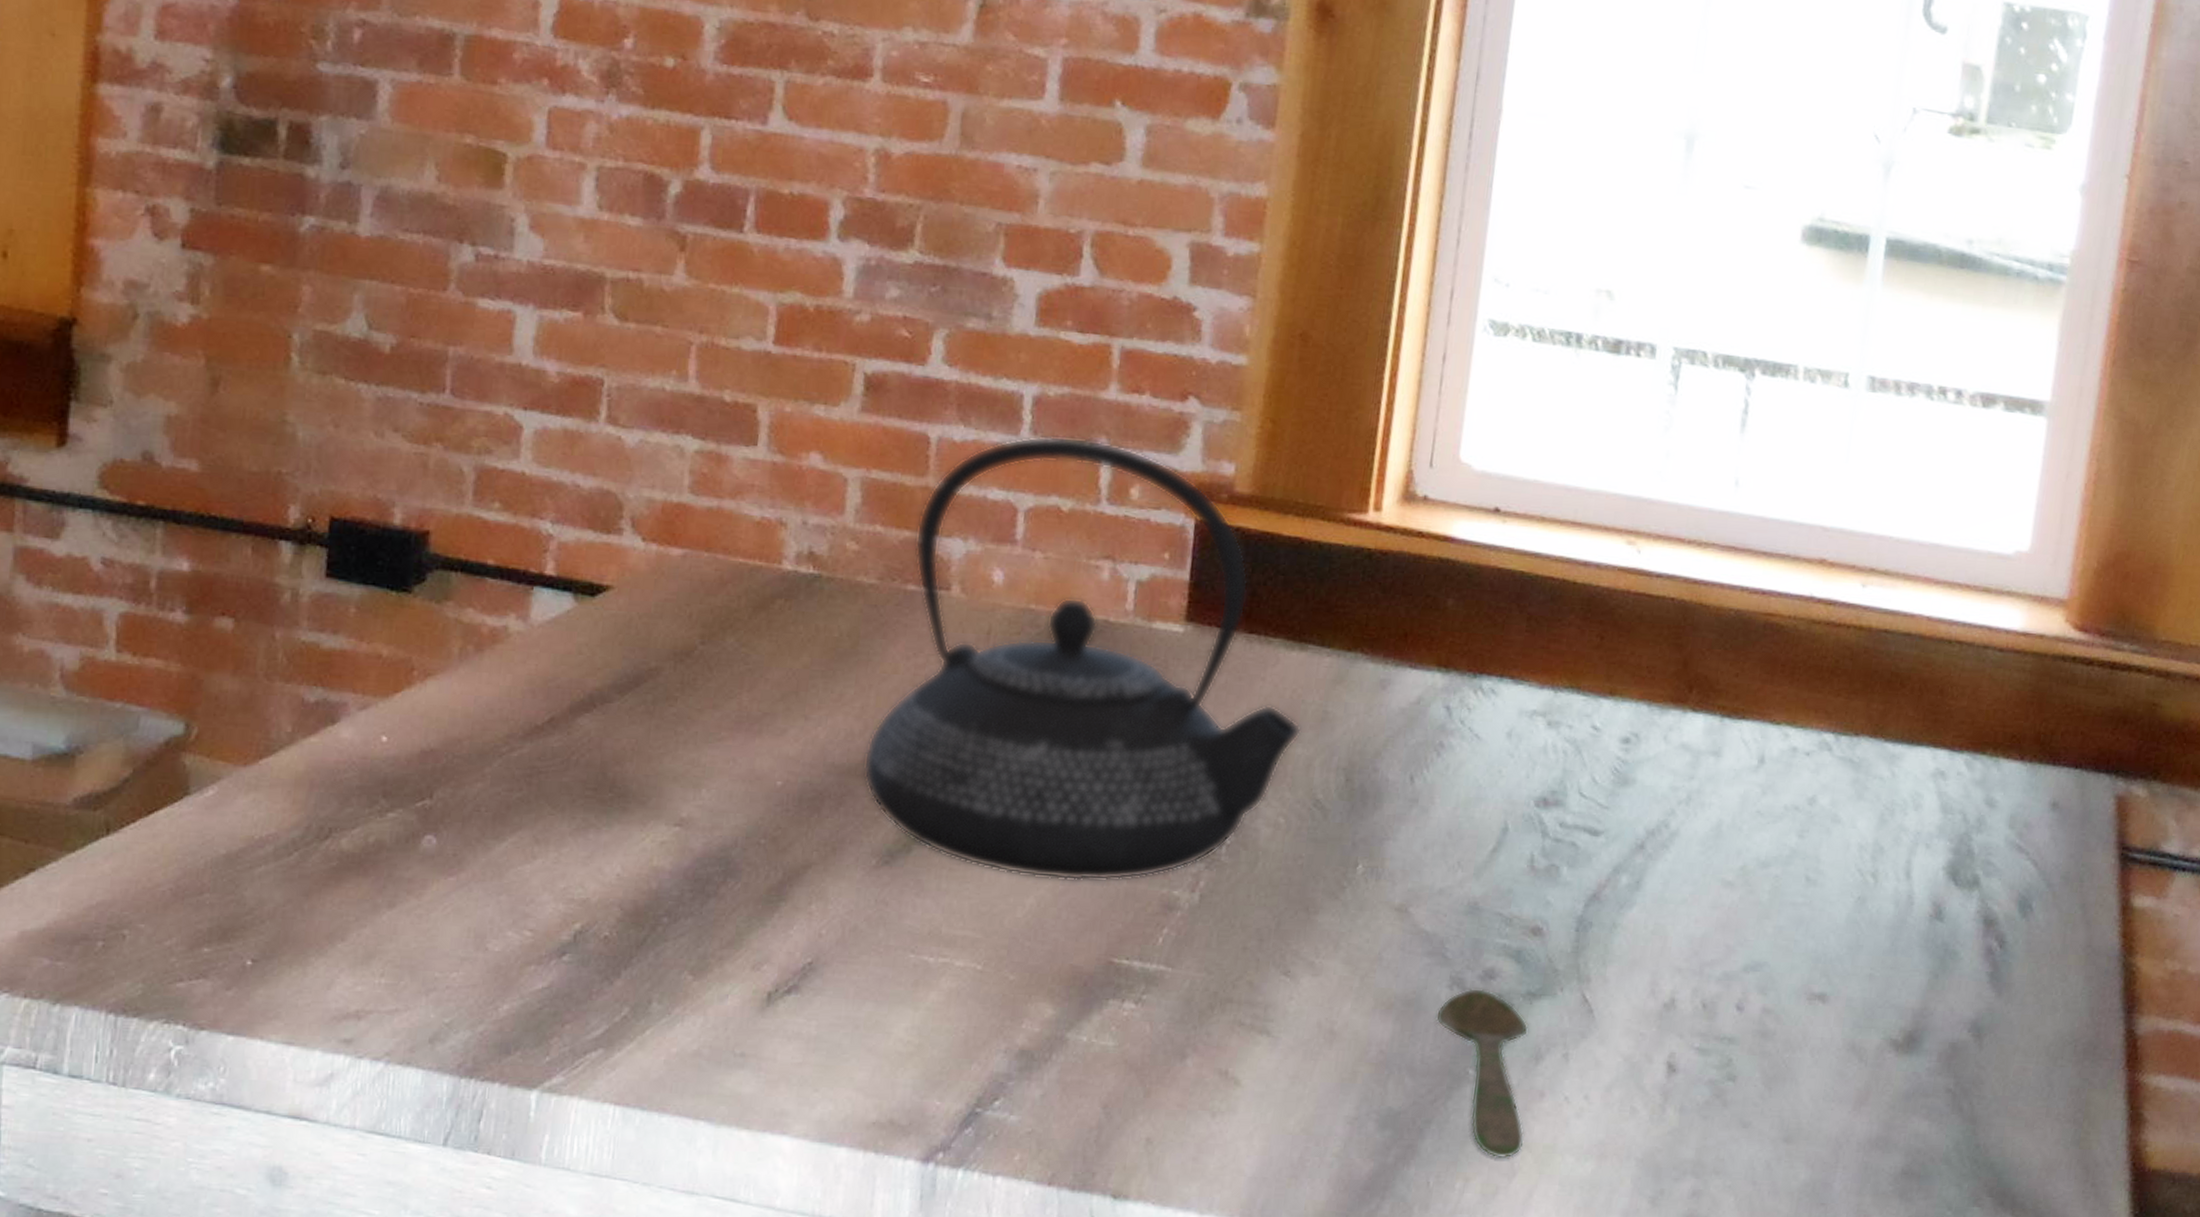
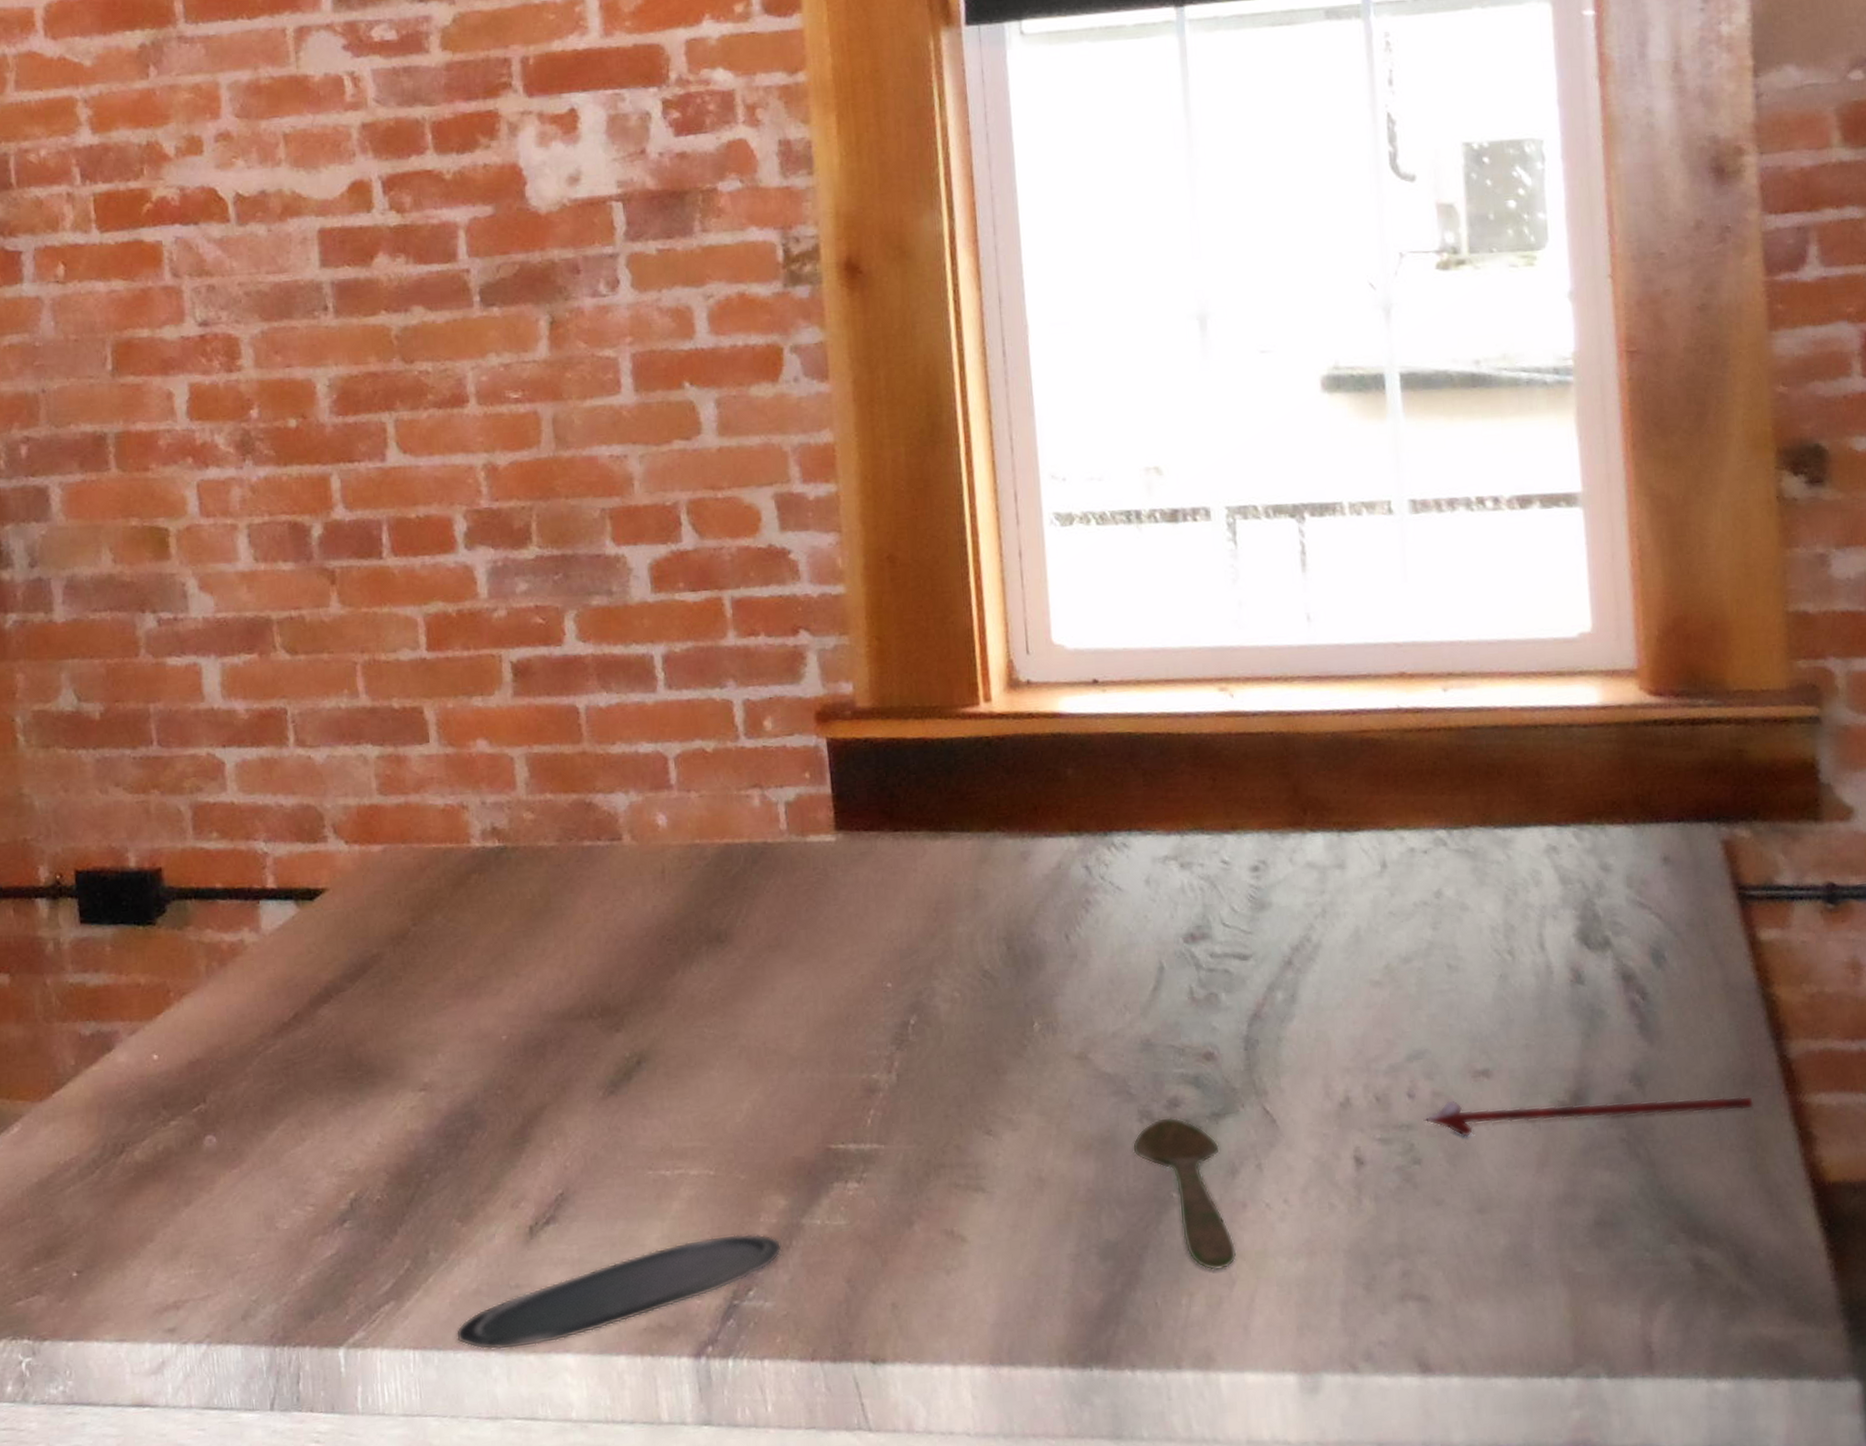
oval tray: none [665,1036,1040,1122] -> present [456,1233,782,1350]
teapot: present [863,435,1301,882] -> none [574,683,958,1085]
candle: none [1747,1020,2091,1079] -> present [1423,1096,1754,1137]

